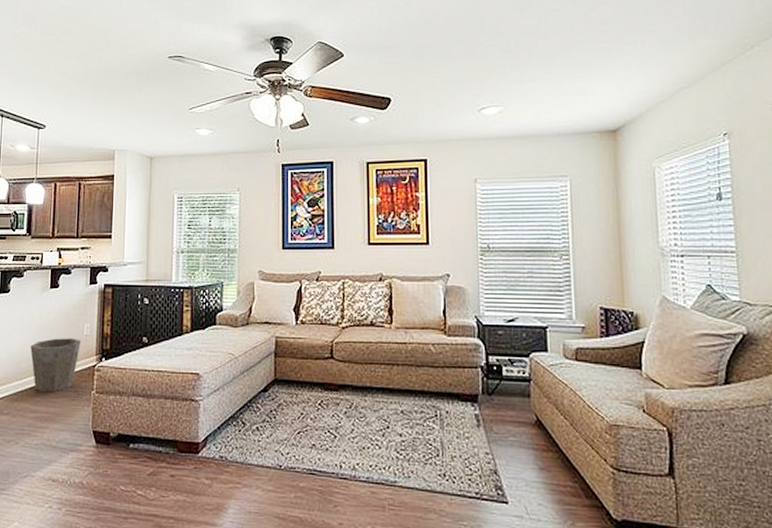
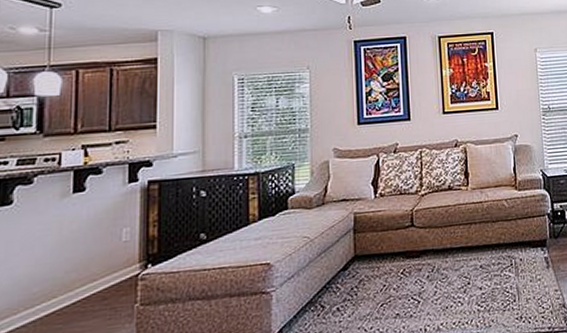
waste bin: present [30,338,81,393] -> none [45,247,118,318]

